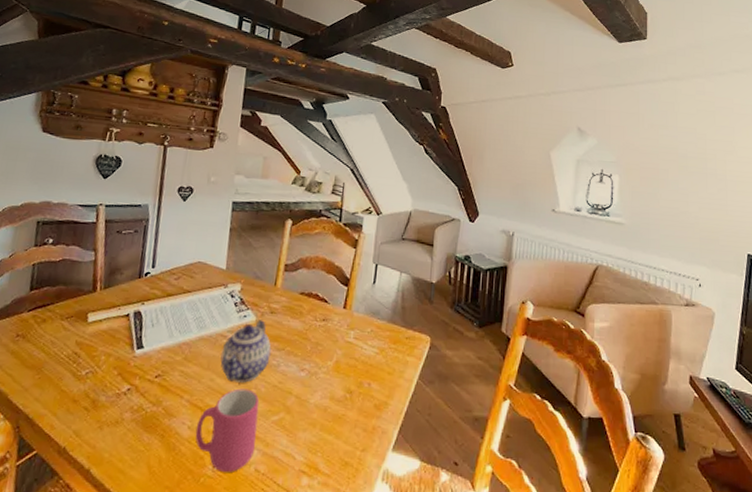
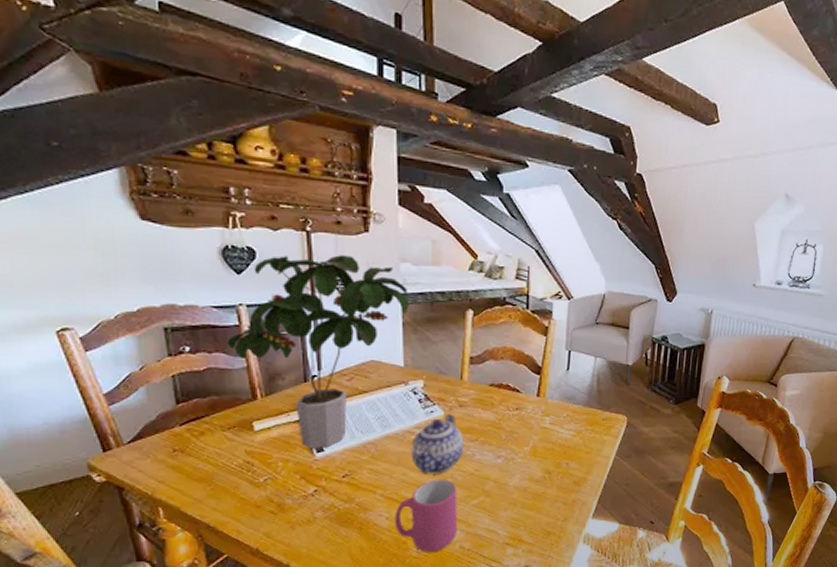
potted plant: none [83,165,239,345] -> present [227,255,410,448]

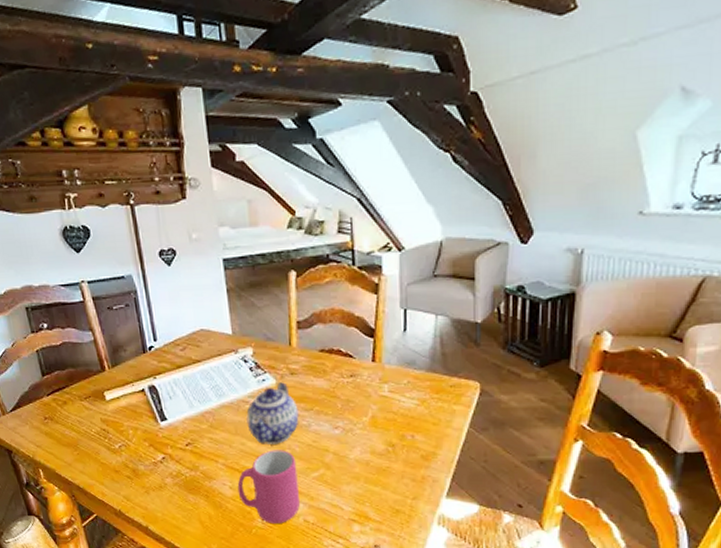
potted plant: present [227,255,410,448] -> none [75,225,232,417]

